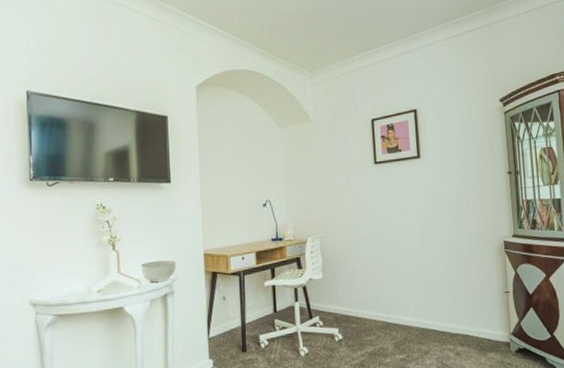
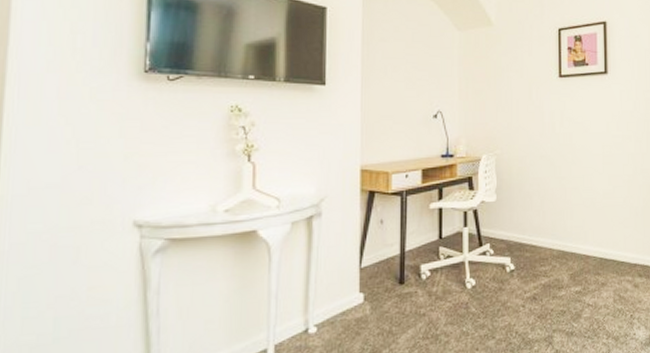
bowl: present [141,260,177,283] -> none [282,175,327,202]

